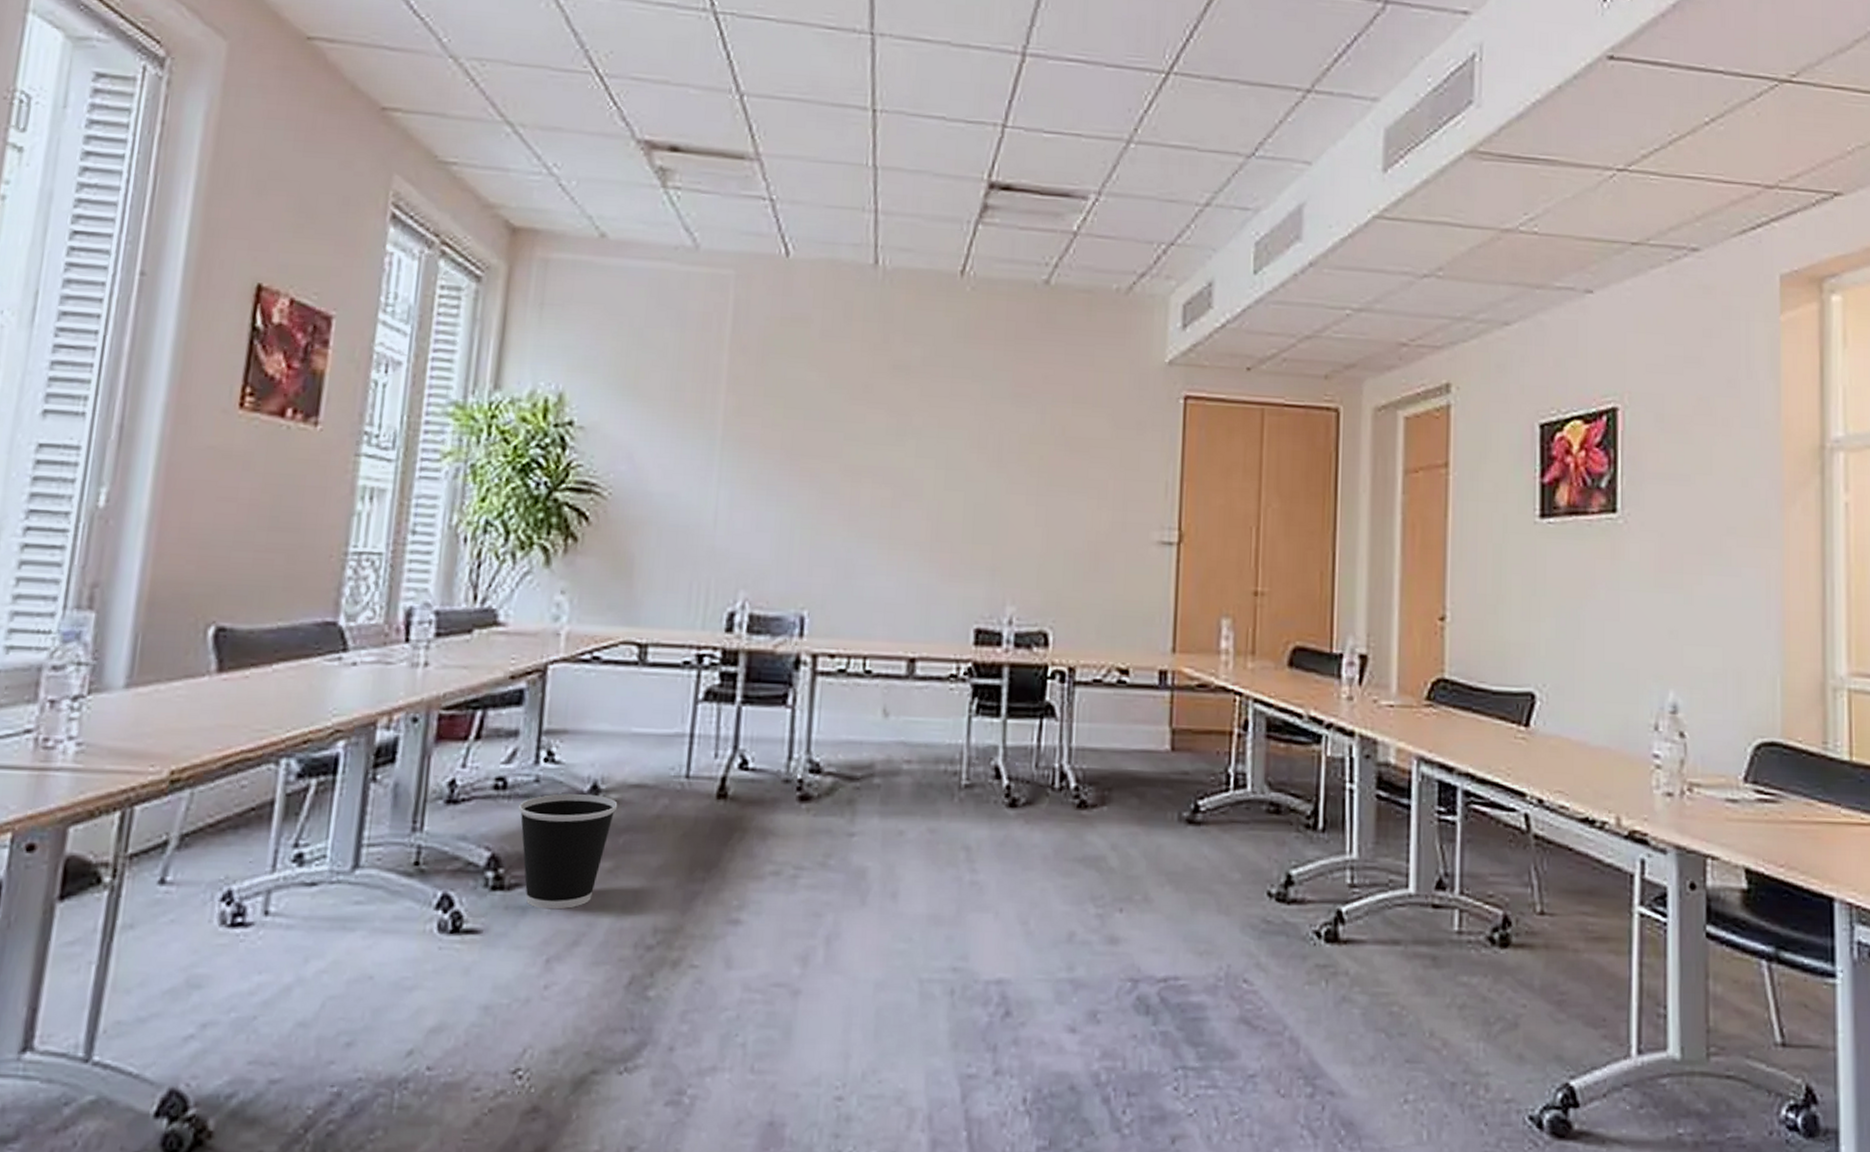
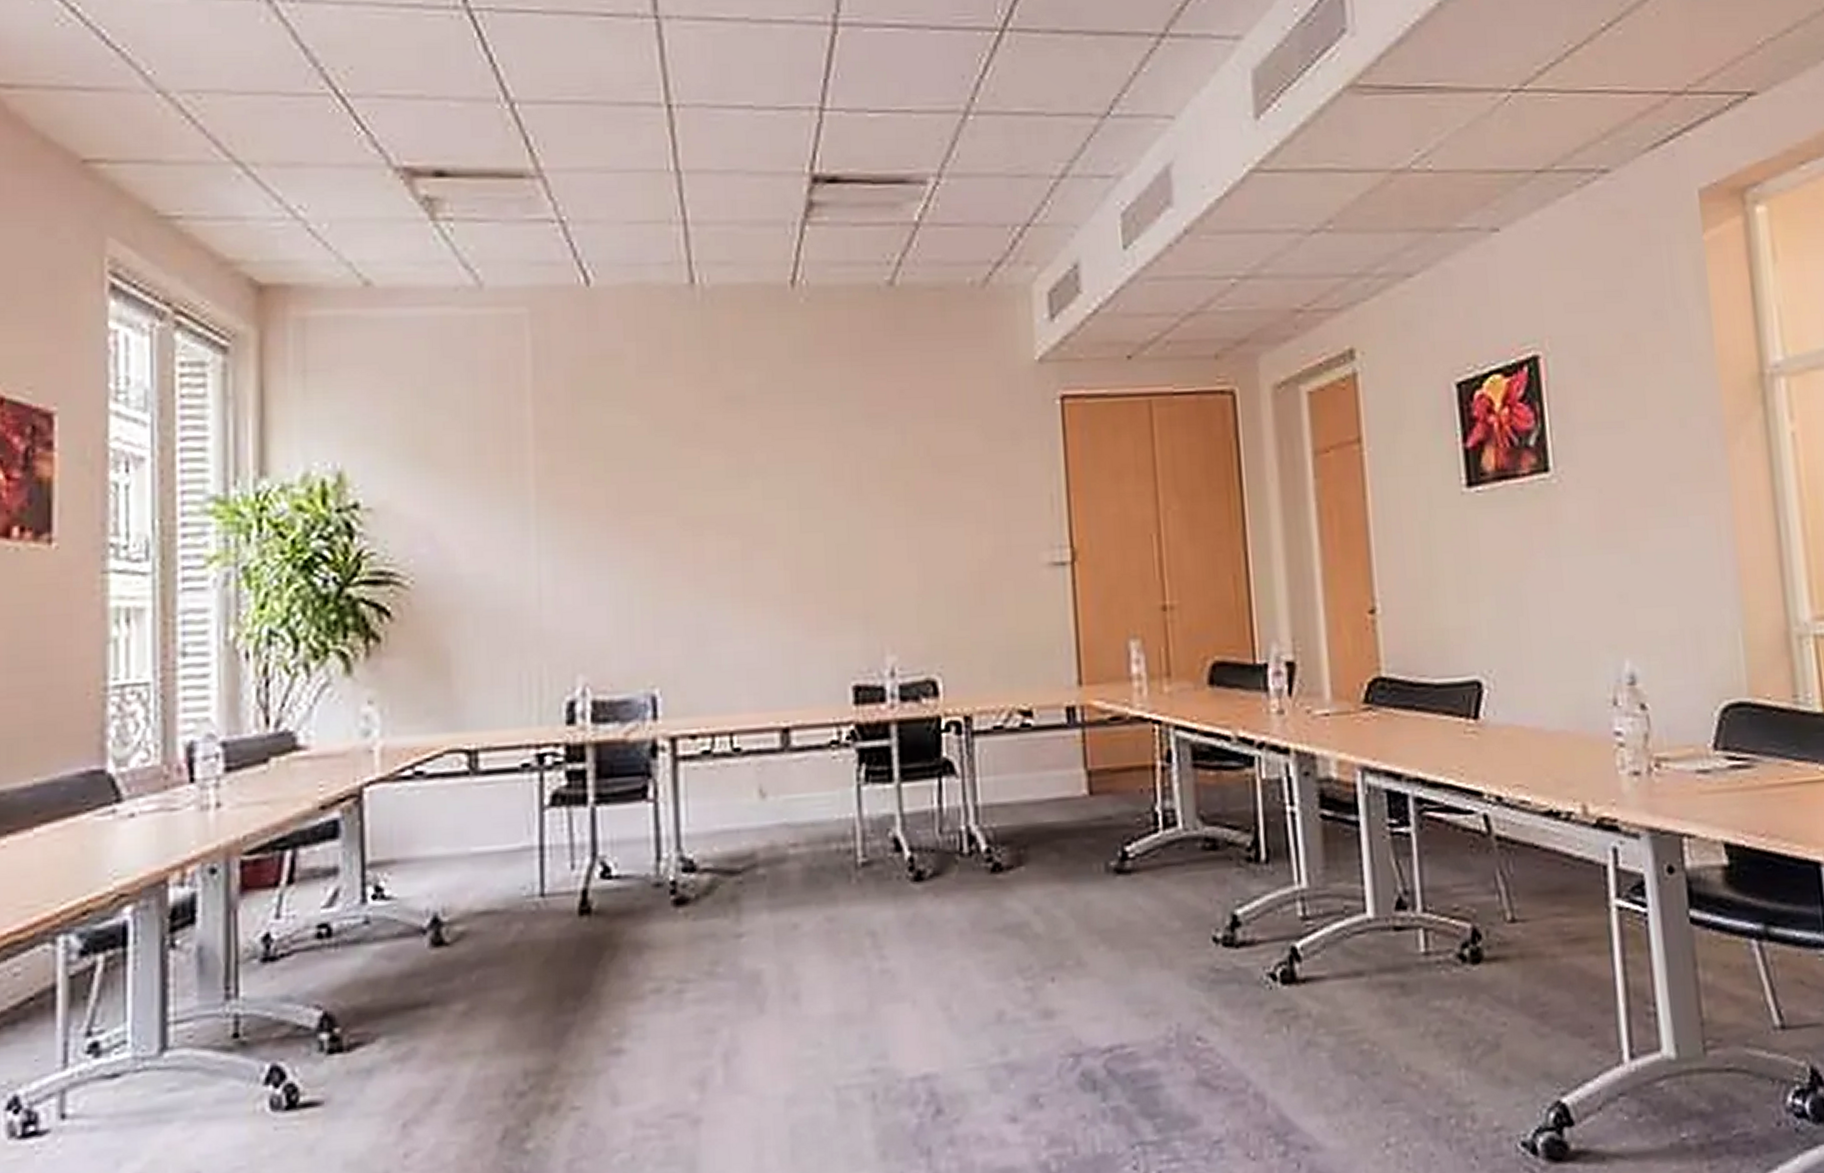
wastebasket: present [519,794,618,910] -> none [349,929,465,1068]

